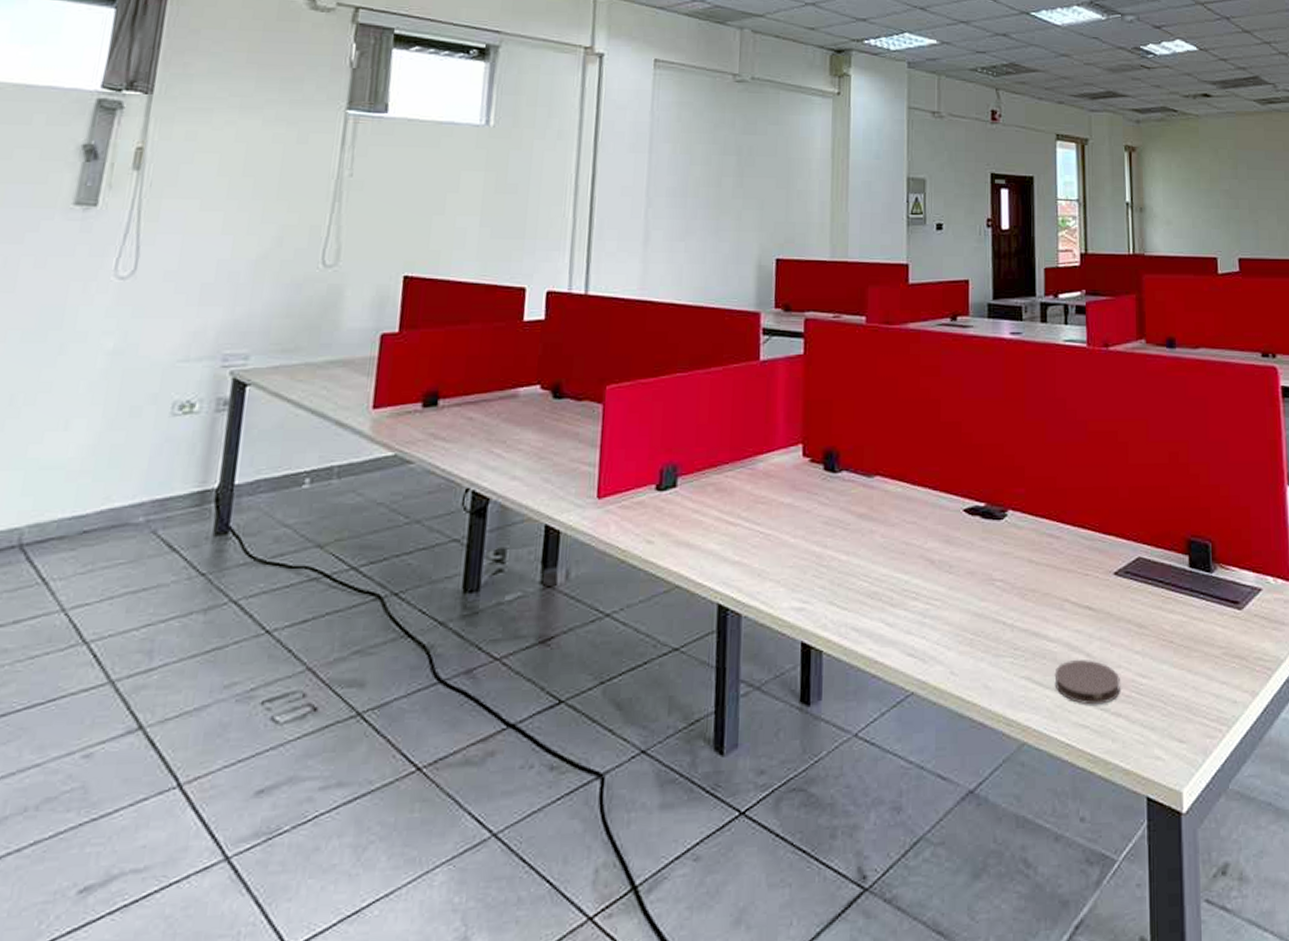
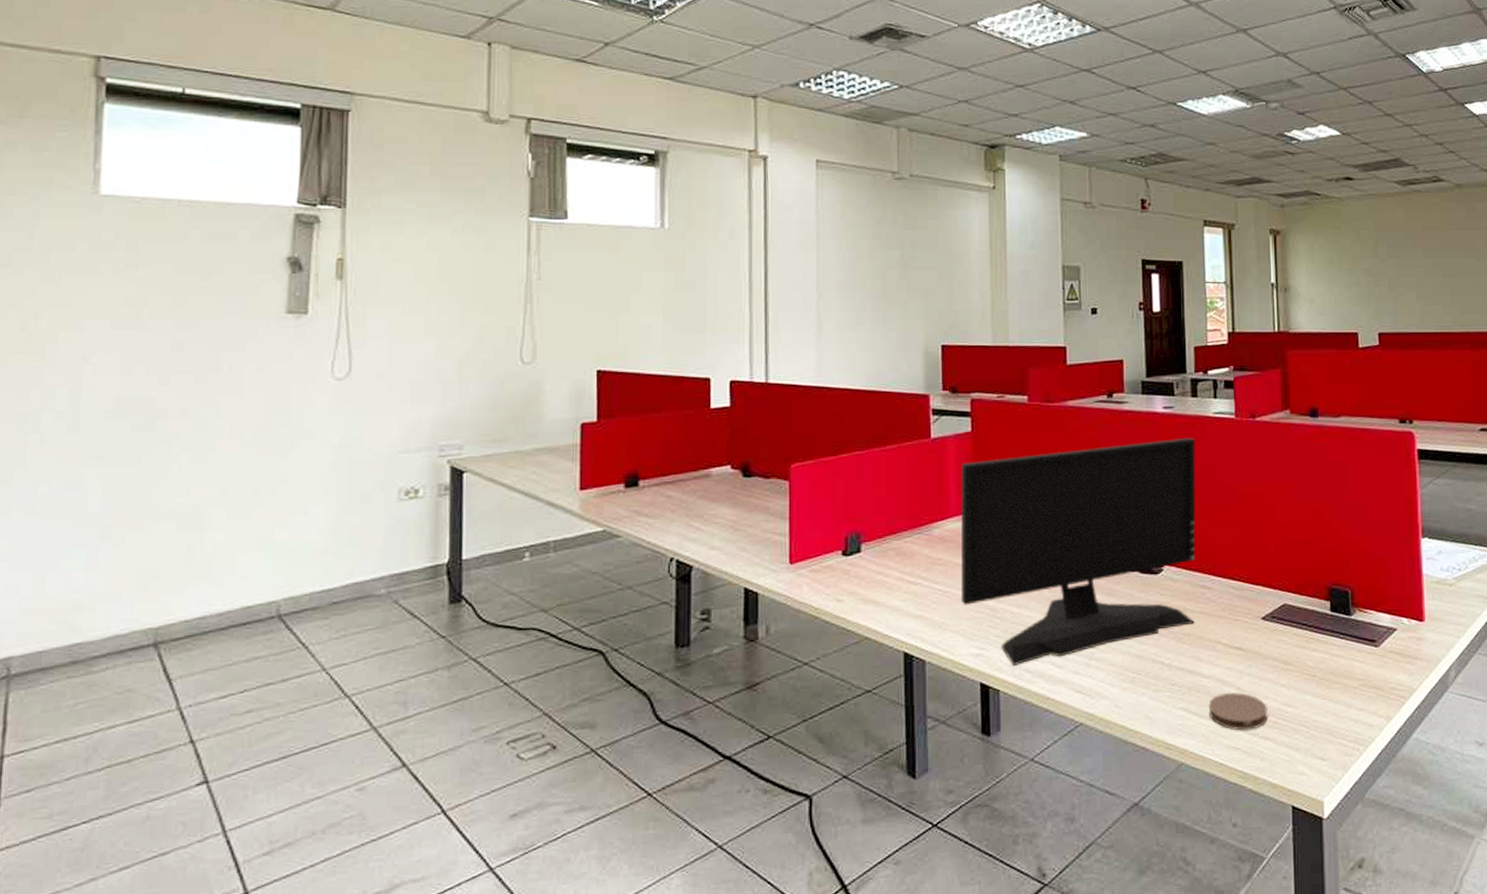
computer monitor: none [783,367,1046,624] -> present [960,437,1197,666]

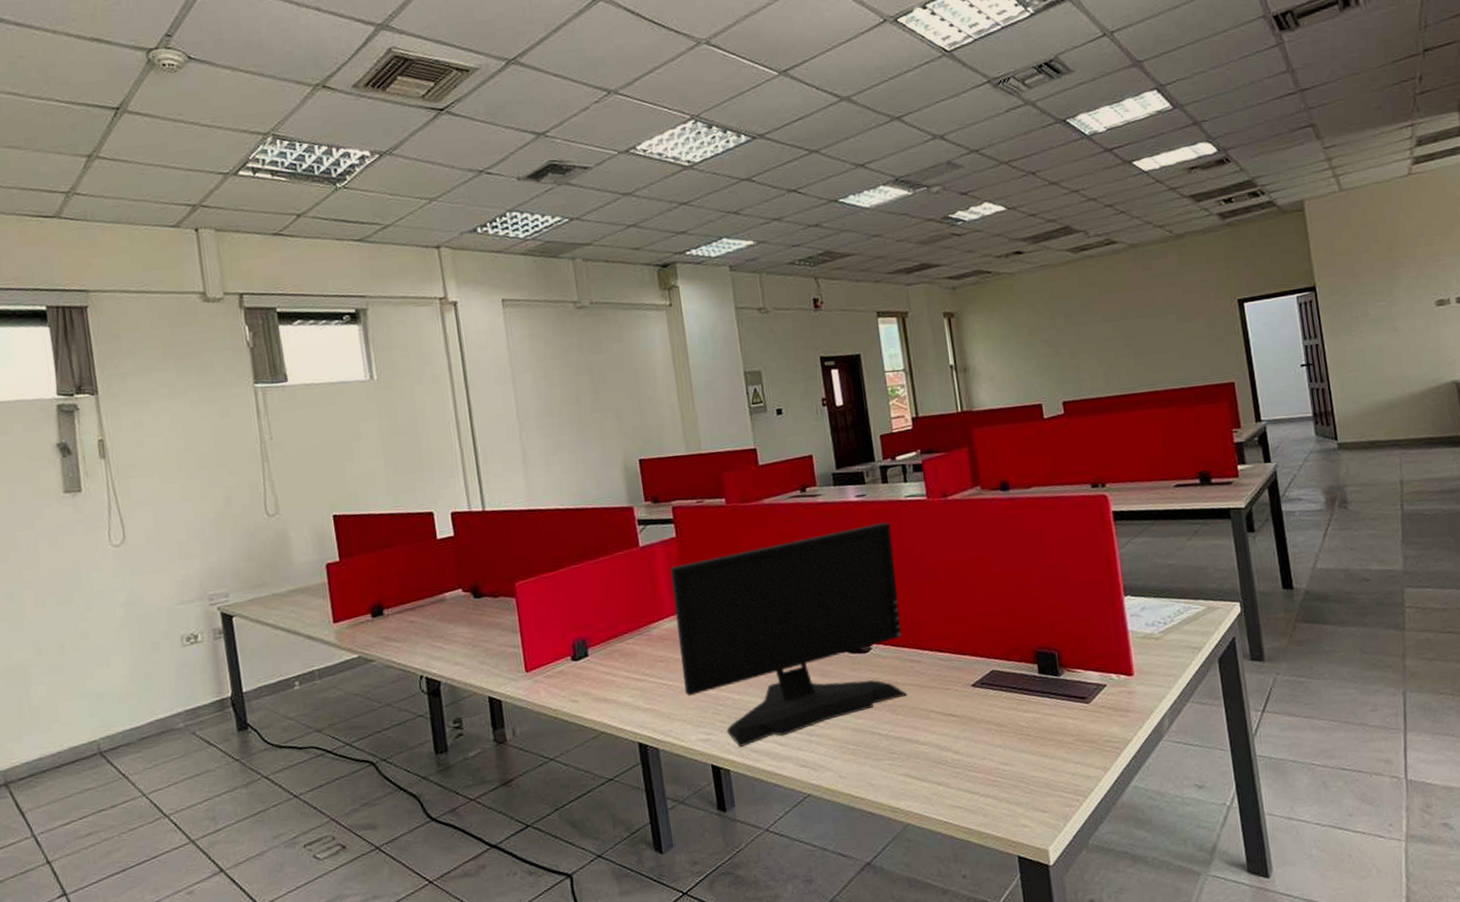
coaster: present [1208,692,1268,731] -> none [928,755,987,791]

